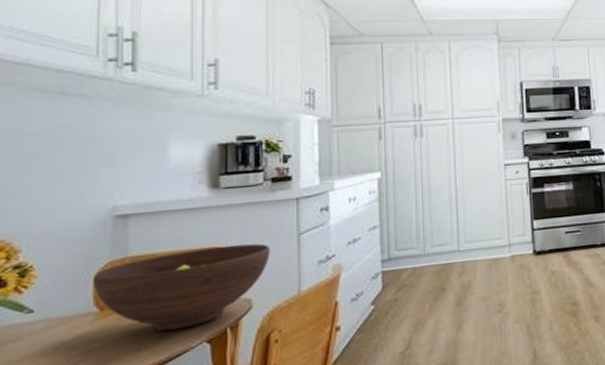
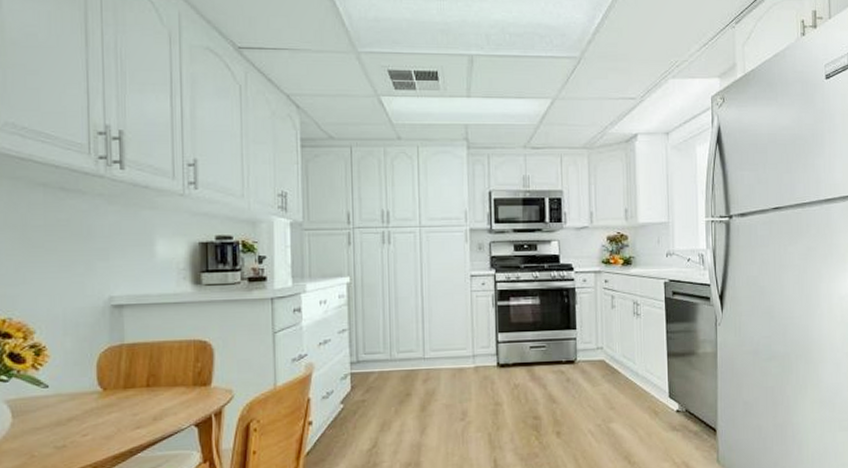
fruit bowl: present [92,243,270,332] -> none [95,338,248,413]

